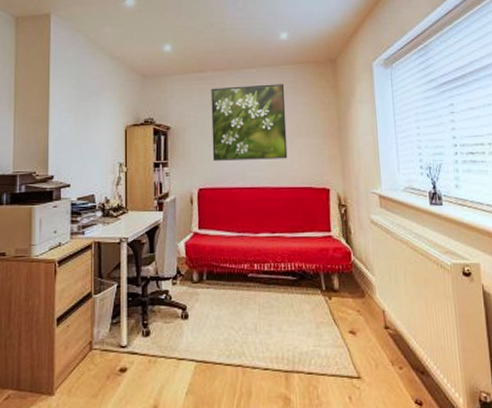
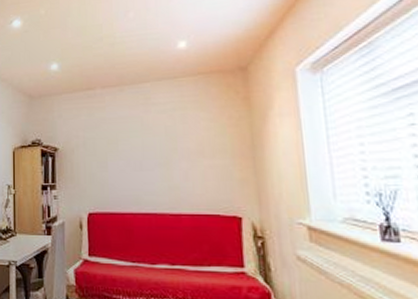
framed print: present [211,84,288,161] -> none [100,98,189,184]

